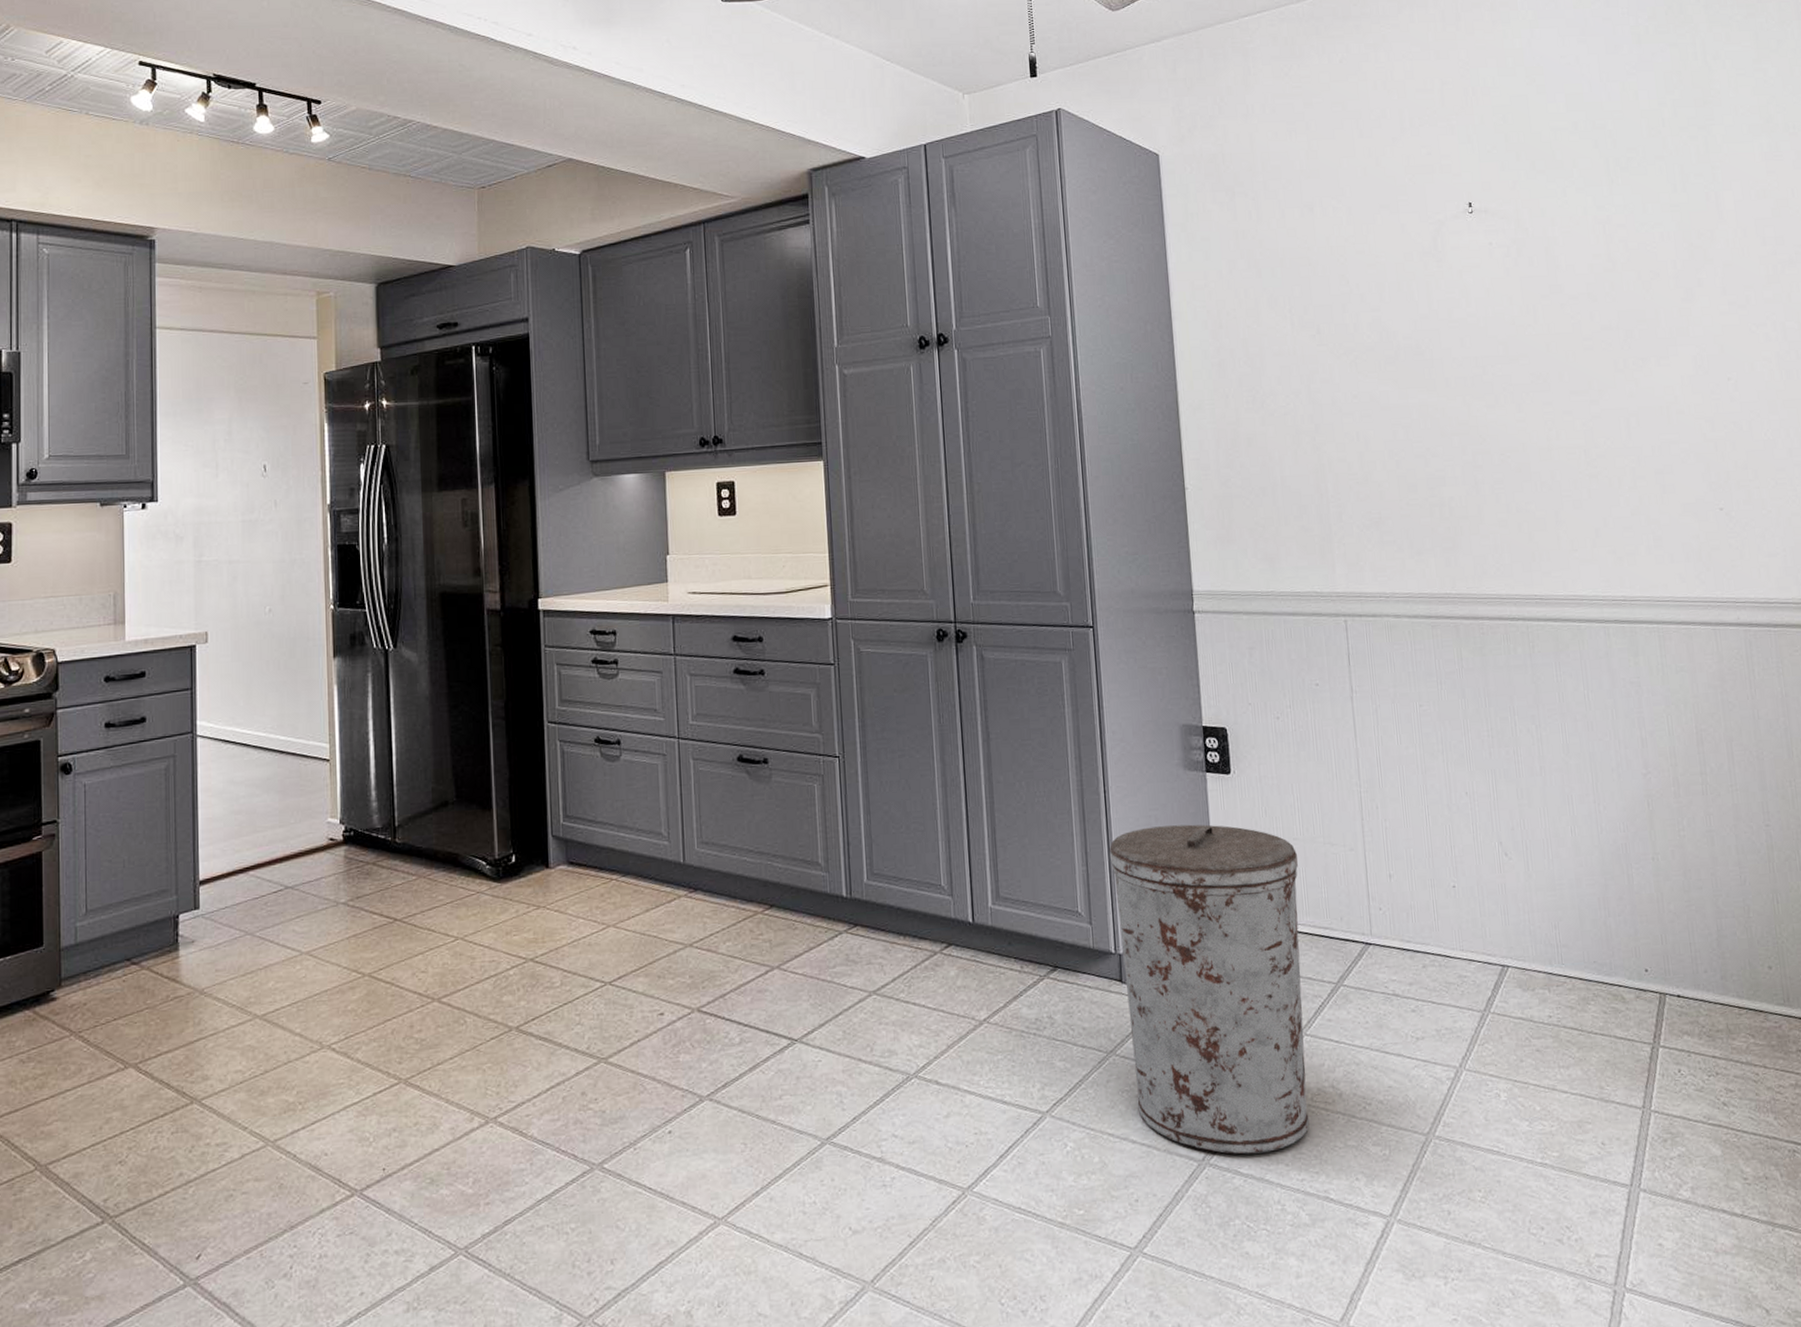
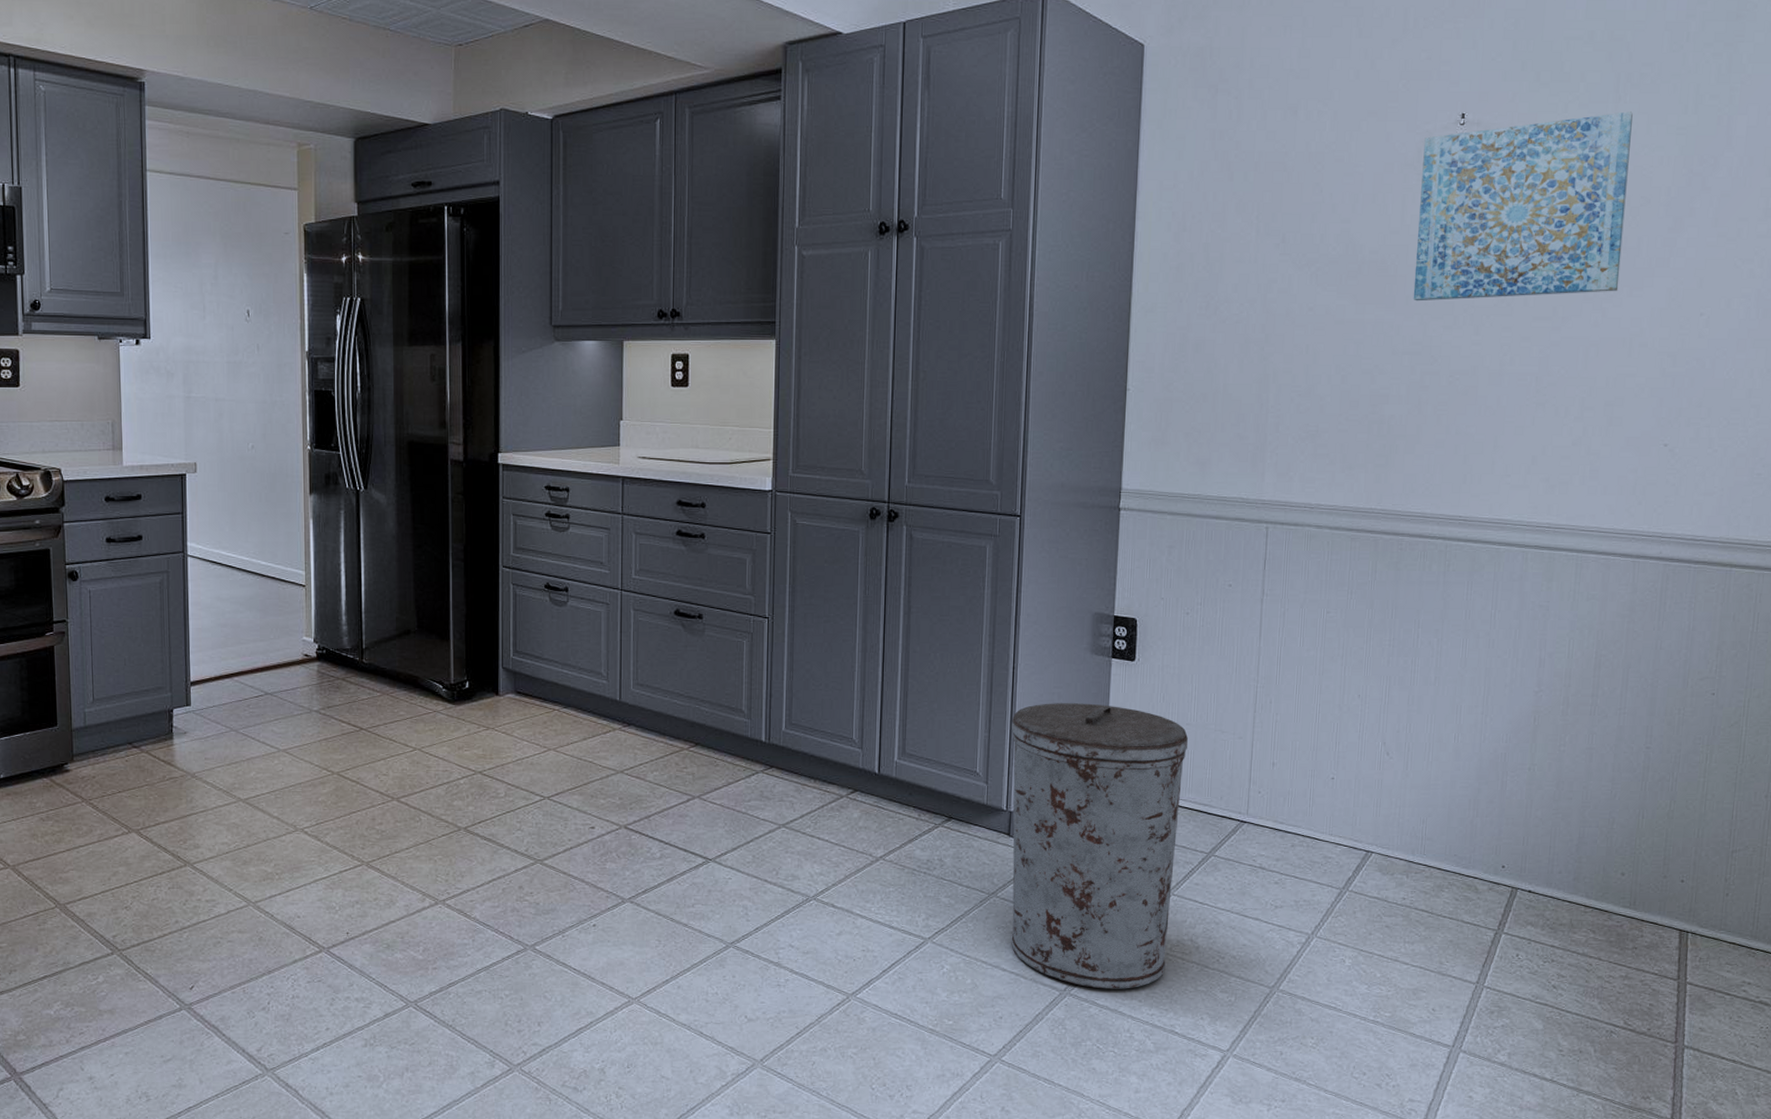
wall art: none [1438,193,1646,383] -> present [1413,111,1633,302]

